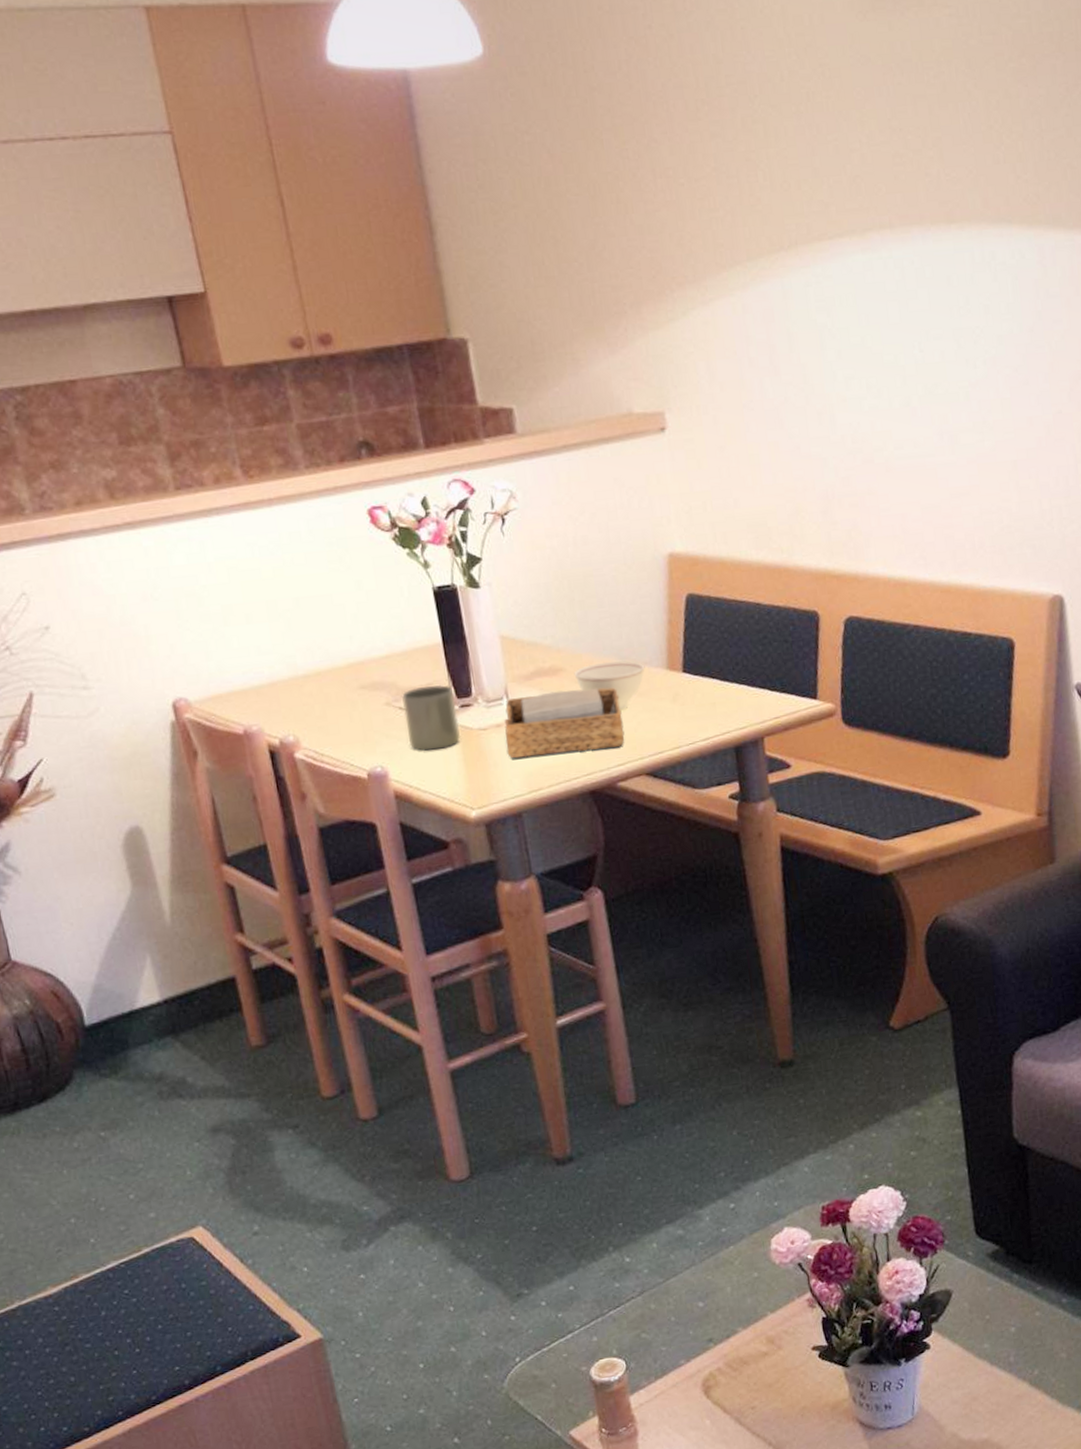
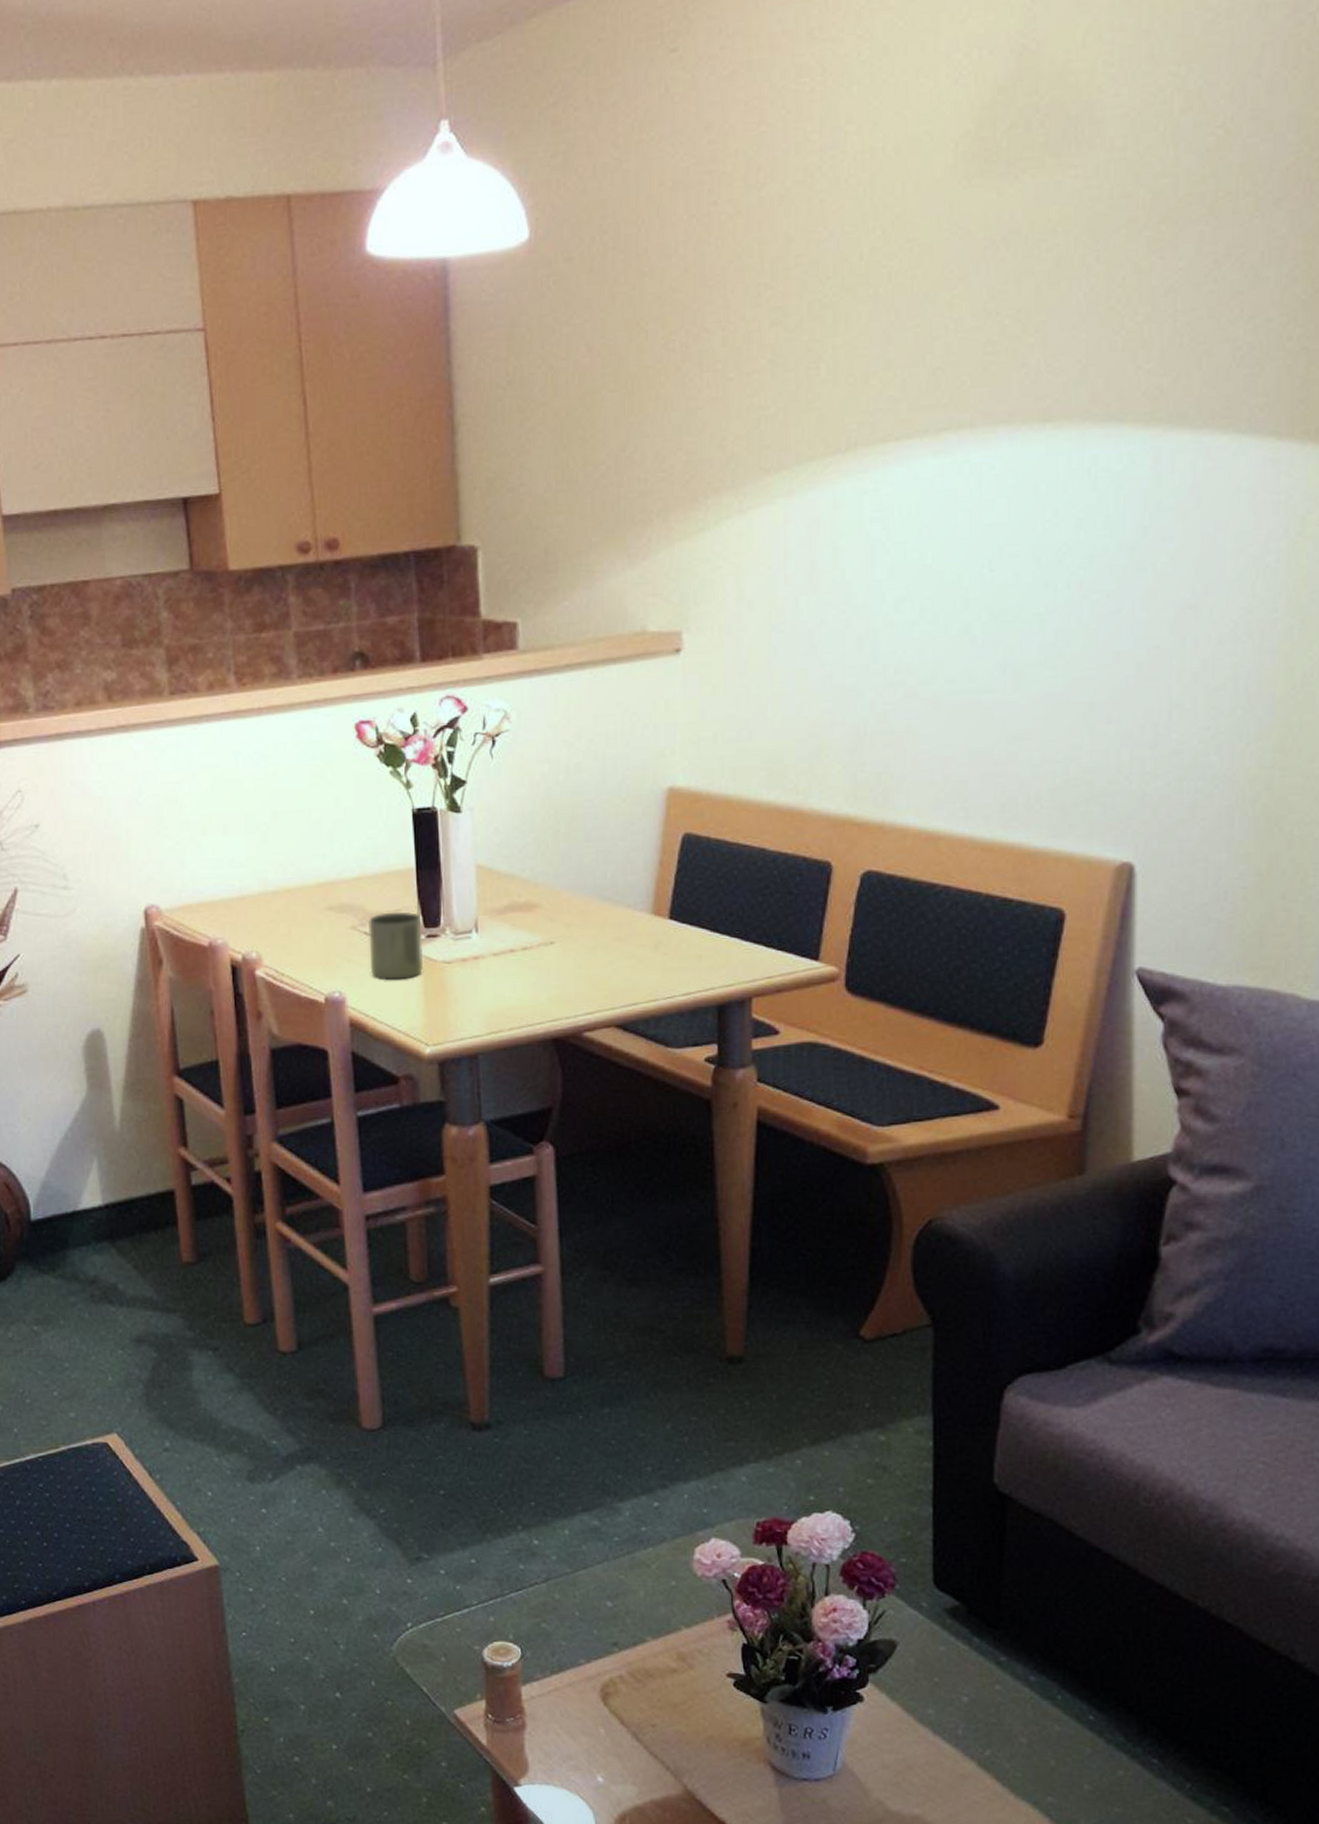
napkin holder: present [504,687,625,758] -> none [470,928,597,996]
bowl: present [574,660,645,710] -> none [550,901,628,955]

